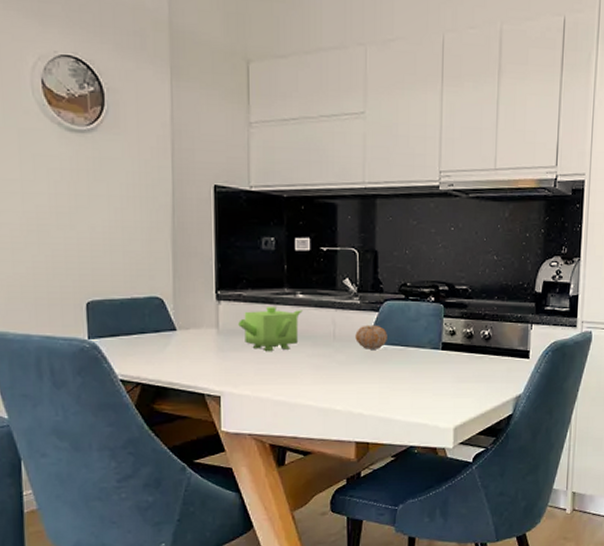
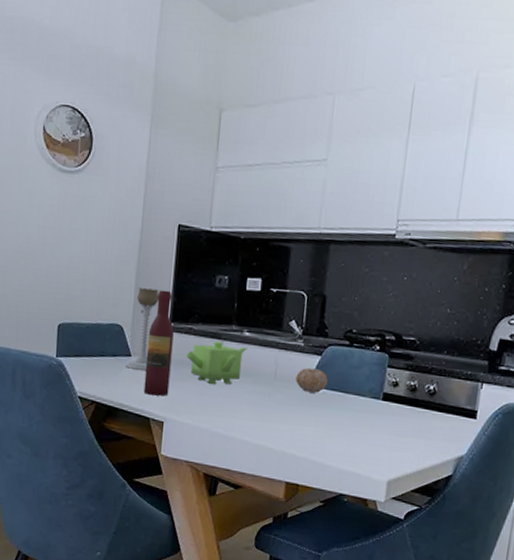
candle holder: none [171,256,201,344] -> present [125,288,159,370]
wine bottle: none [193,256,223,369] -> present [143,290,174,396]

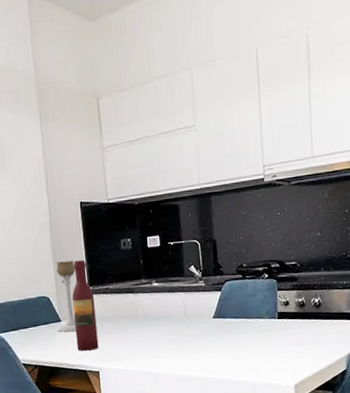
teapot: present [187,342,248,384] -> none [108,295,158,332]
fruit: present [296,367,328,393] -> none [203,302,230,324]

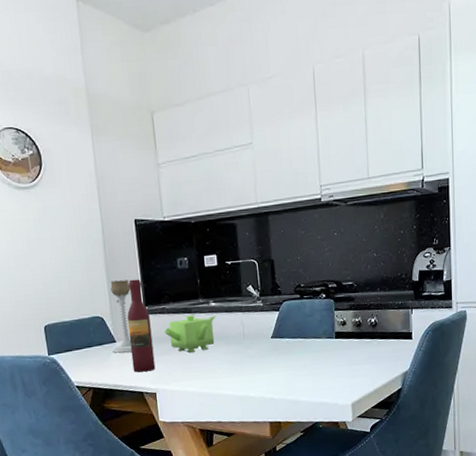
teapot: none [108,295,158,332] -> present [164,315,216,353]

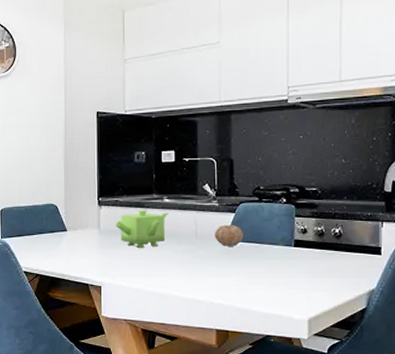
candle holder: present [110,280,132,353] -> none [63,170,86,242]
wine bottle: present [127,279,156,373] -> none [80,170,103,263]
fruit: none [261,322,288,344] -> present [215,224,243,246]

